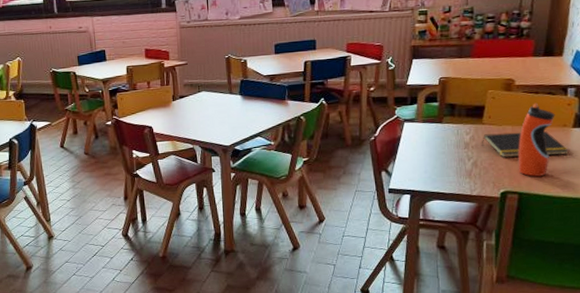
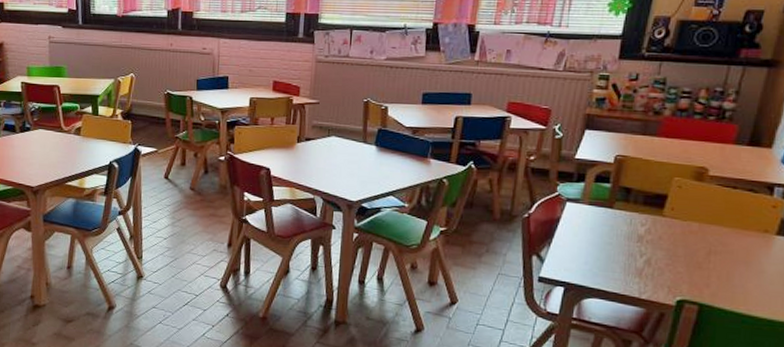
notepad: present [481,131,569,158] -> none [658,228,768,267]
water bottle: present [517,103,555,177] -> none [701,199,756,288]

